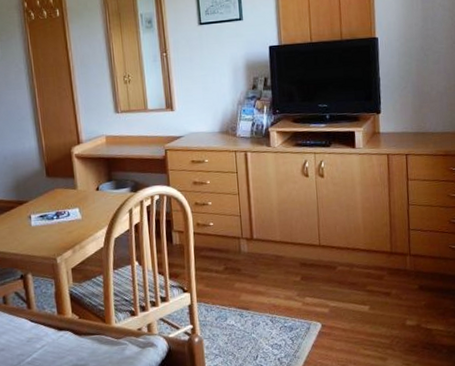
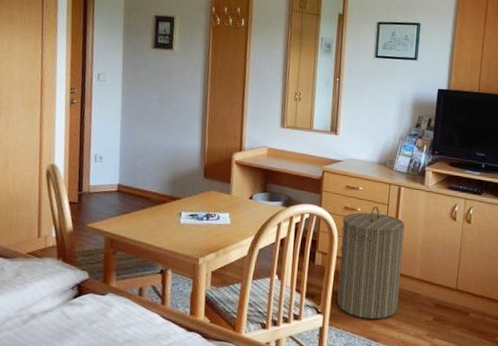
laundry hamper: none [194,175,264,290] -> present [337,206,405,320]

